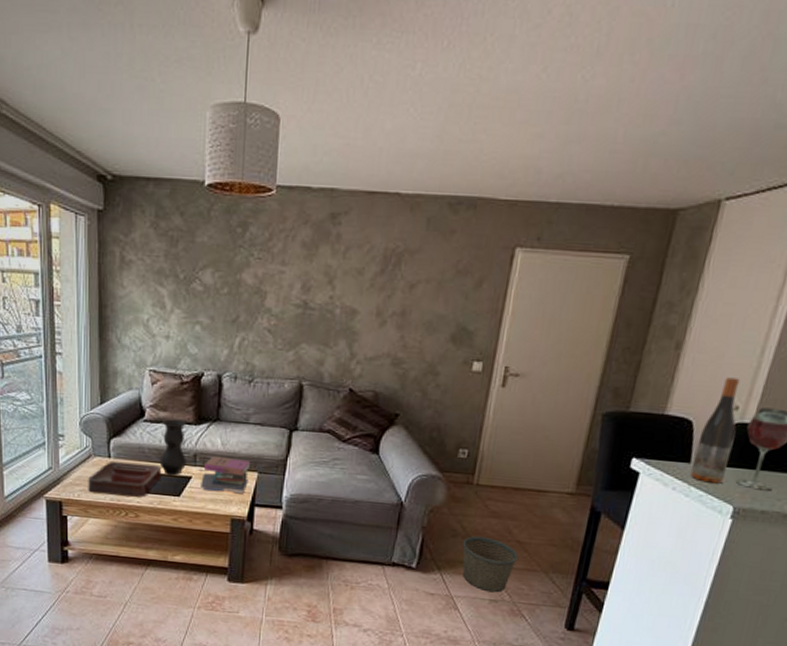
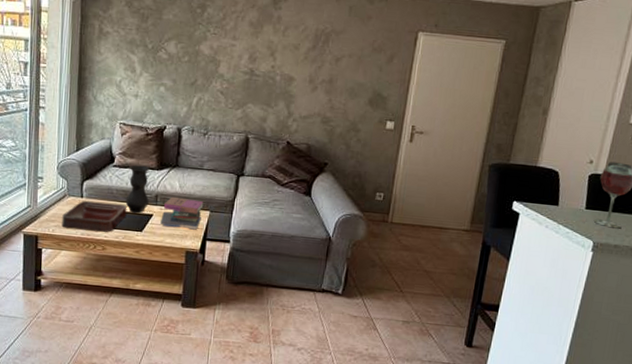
basket: present [462,535,519,593] -> none [380,266,426,315]
wine bottle: present [690,377,740,484] -> none [558,137,593,223]

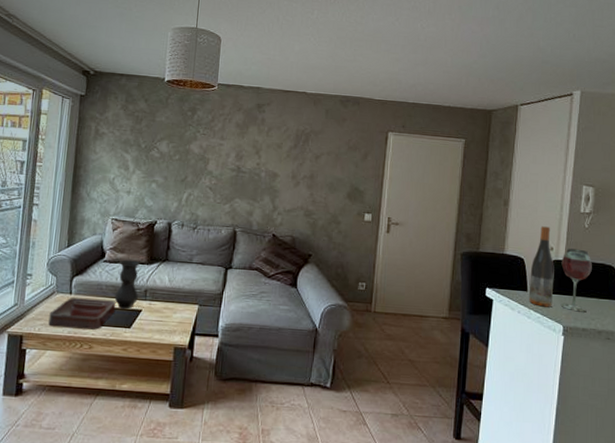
books: present [160,196,204,230] -> none [149,291,193,325]
wine bottle: none [558,137,593,223] -> present [528,226,554,307]

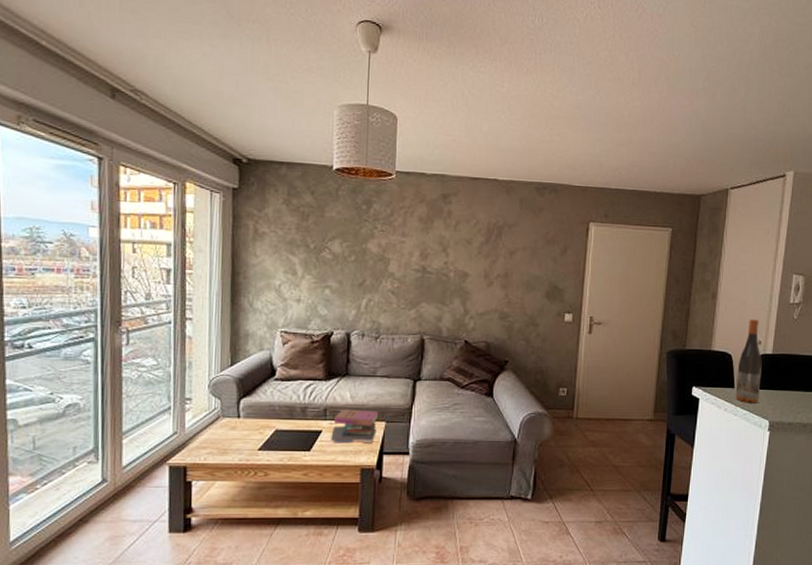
decorative tray: present [48,297,116,330] -> none [215,420,292,455]
vase: present [114,260,140,309] -> none [290,376,318,431]
books: none [149,291,193,325] -> present [331,408,379,444]
wineglass: present [561,248,592,312] -> none [768,341,800,406]

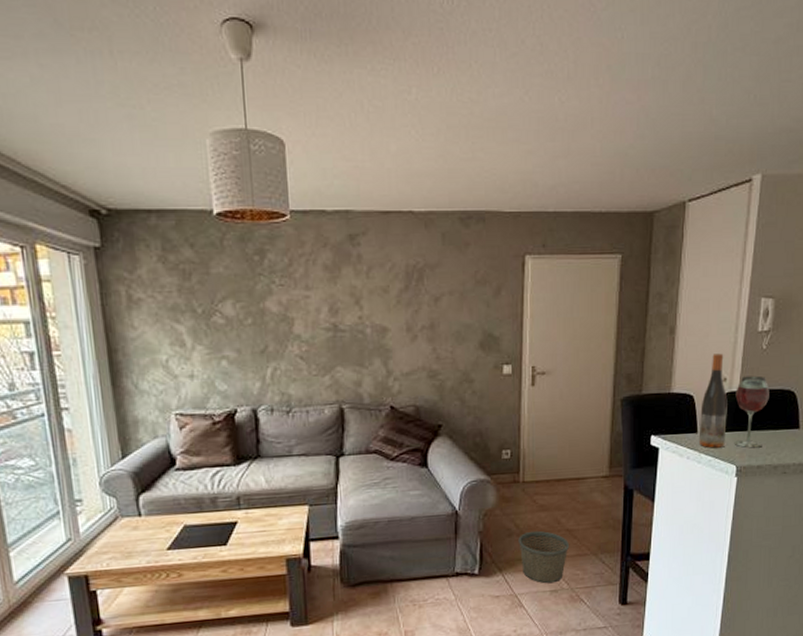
books: present [331,408,379,444] -> none [248,494,300,534]
basket: none [569,464,616,515] -> present [518,530,570,584]
wineglass: none [768,341,800,406] -> present [735,375,770,448]

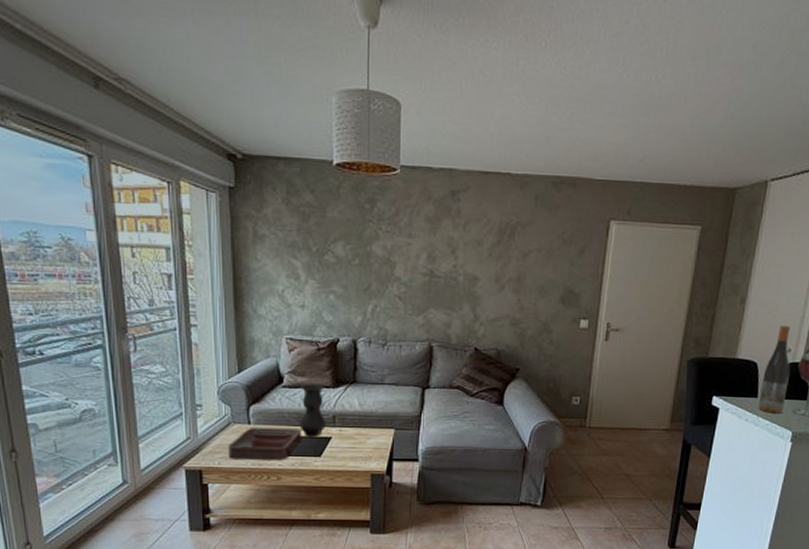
decorative tray: none [117,515,203,559] -> present [228,427,302,460]
vase: none [196,462,231,524] -> present [299,384,327,437]
basket: present [518,530,570,584] -> none [580,472,627,521]

